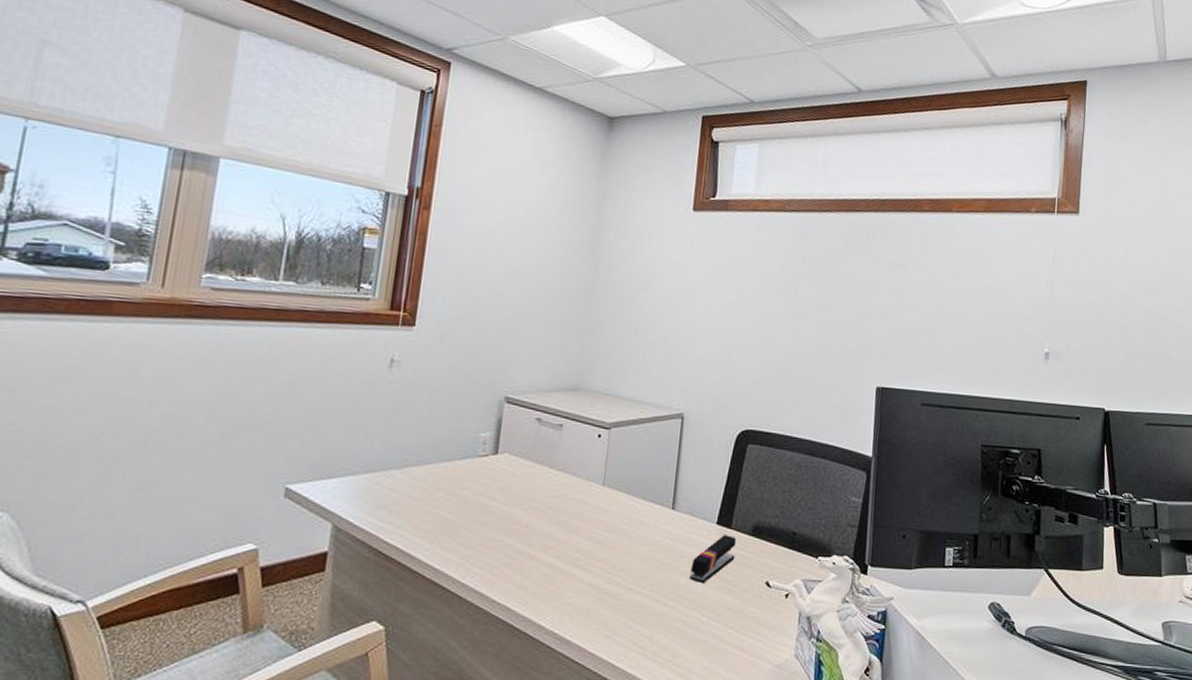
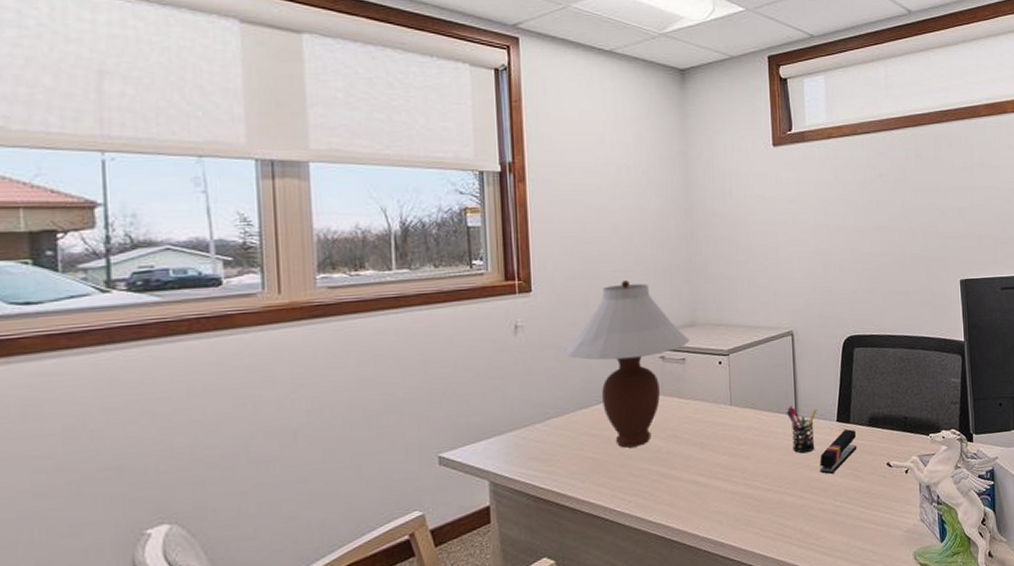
table lamp: none [438,329,571,514] -> present [565,280,690,448]
pen holder: none [662,497,697,554] -> present [786,406,817,453]

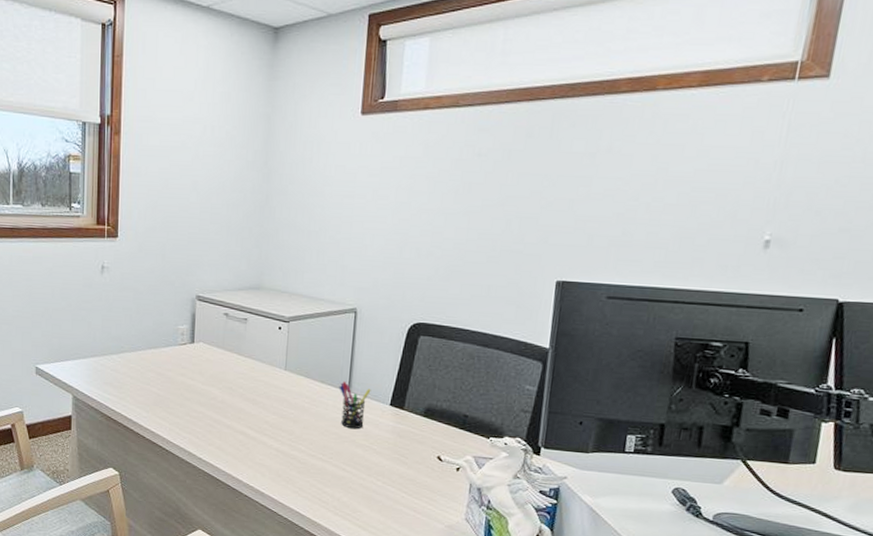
table lamp: present [565,280,690,448] -> none [142,237,254,391]
stapler: present [820,429,857,474] -> none [366,415,410,454]

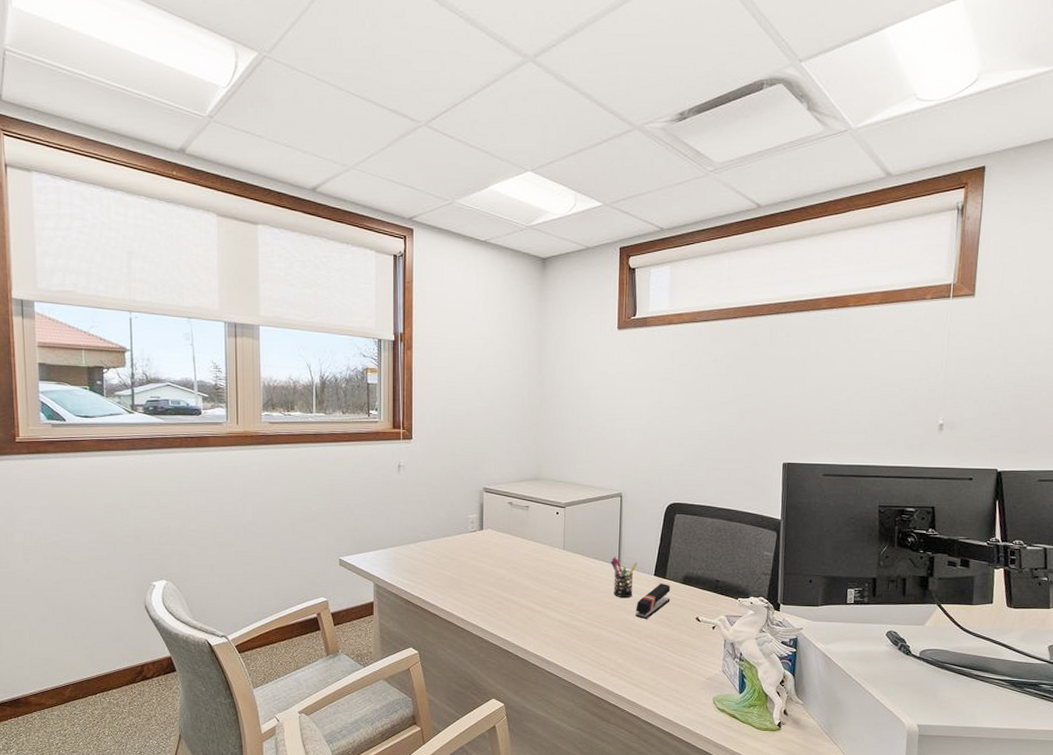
stapler: none [366,415,410,454] -> present [635,584,671,619]

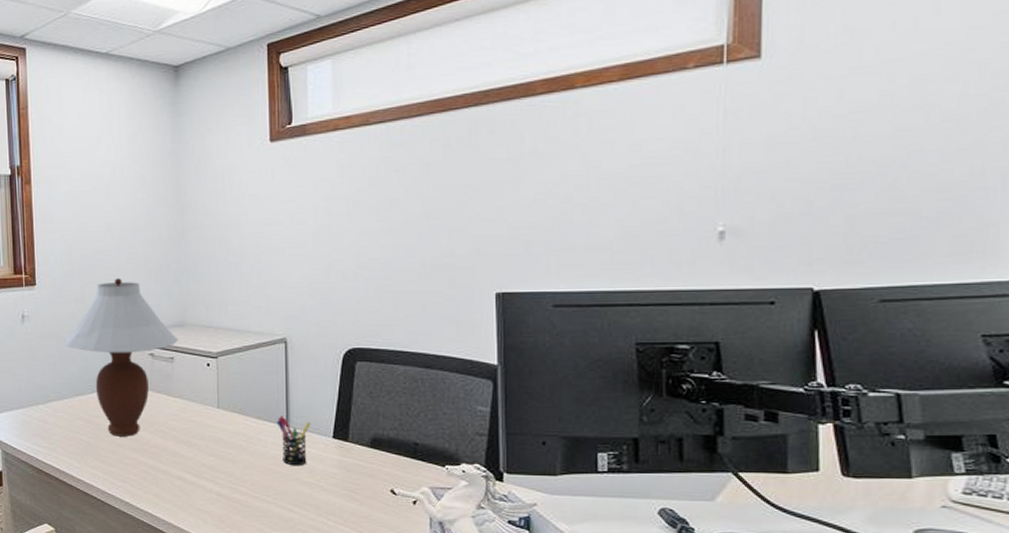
table lamp: none [435,437,534,573] -> present [64,278,179,437]
stapler: present [635,584,671,619] -> none [312,448,356,491]

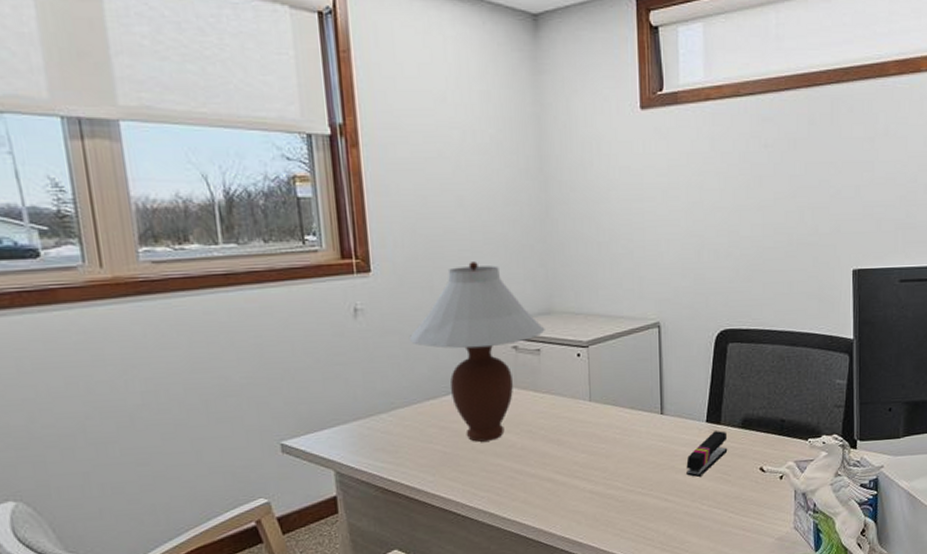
pen holder: present [276,416,311,466] -> none [650,404,685,454]
stapler: none [312,448,356,491] -> present [686,431,728,477]

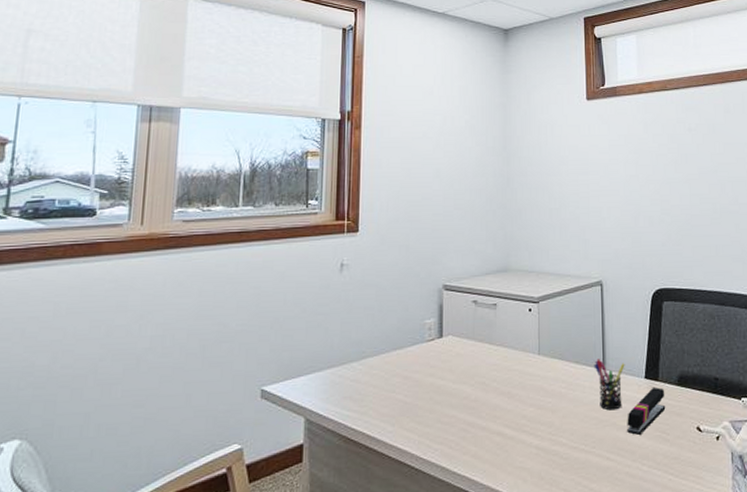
table lamp: present [410,262,545,442] -> none [385,224,502,393]
pen holder: none [650,404,685,454] -> present [593,359,625,410]

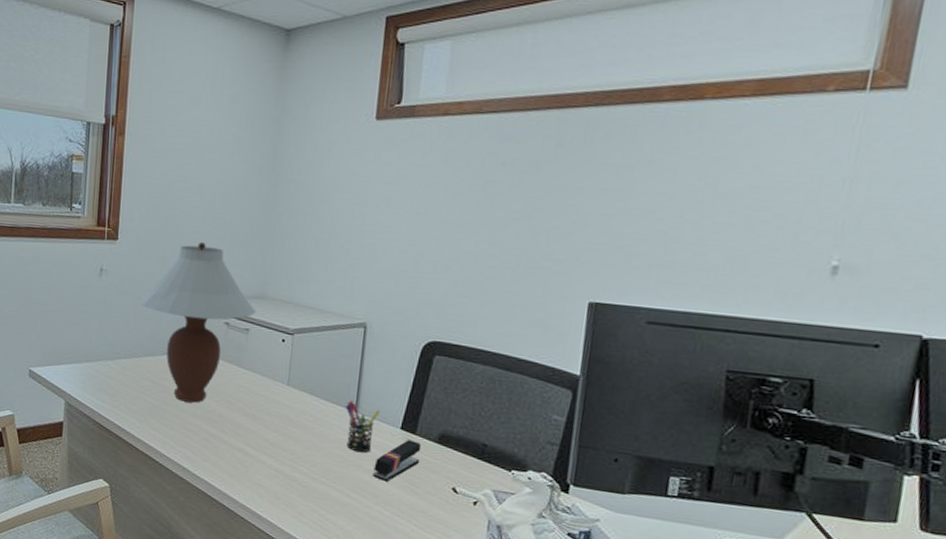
table lamp: none [385,224,502,393] -> present [140,242,256,403]

